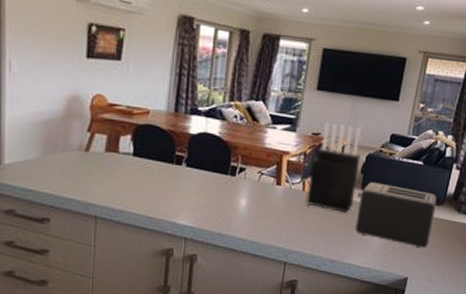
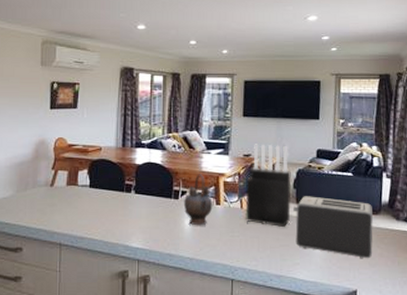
teapot: none [241,150,273,207] -> present [184,174,213,226]

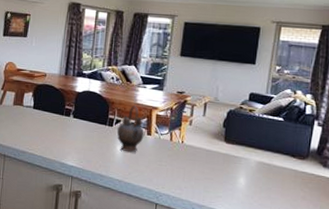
knife block: present [245,144,291,227] -> none [174,82,222,162]
toaster: present [293,196,373,259] -> none [220,135,300,200]

